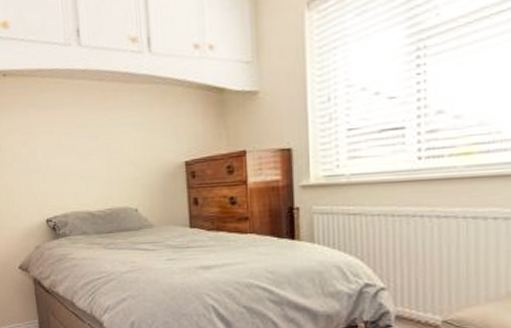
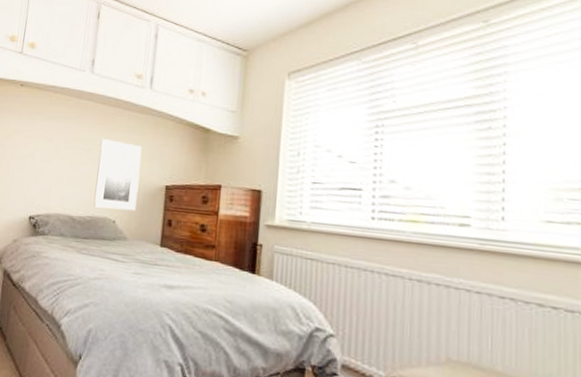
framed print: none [104,120,157,198] -> present [93,139,142,211]

